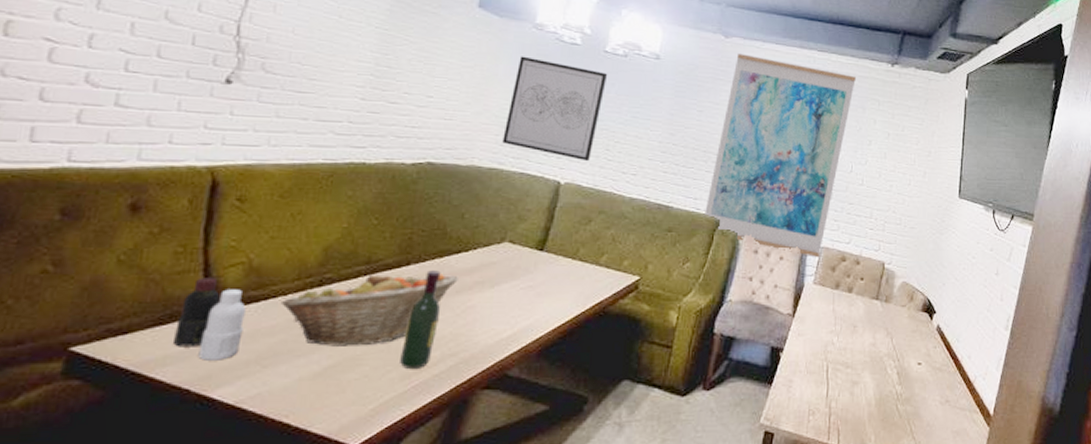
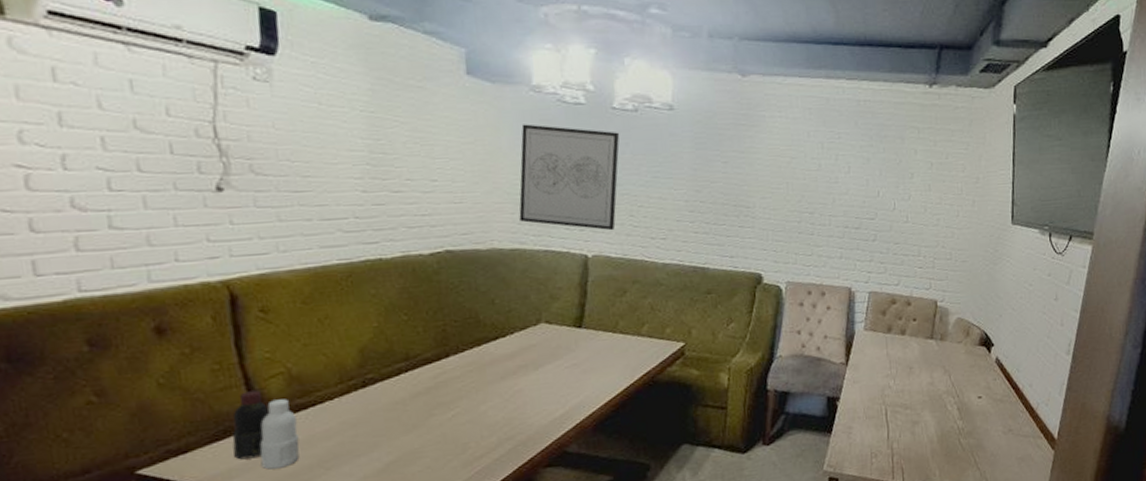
fruit basket: present [280,273,458,346] -> none [328,362,501,444]
wine bottle: present [400,270,441,370] -> none [458,359,490,457]
wall art: present [705,54,856,258] -> none [743,93,891,304]

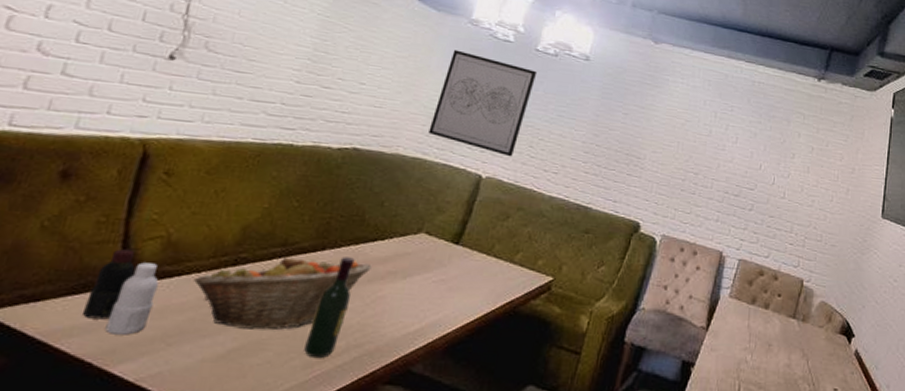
fruit basket: none [328,362,501,444] -> present [193,255,372,330]
wine bottle: none [458,359,490,457] -> present [304,257,355,359]

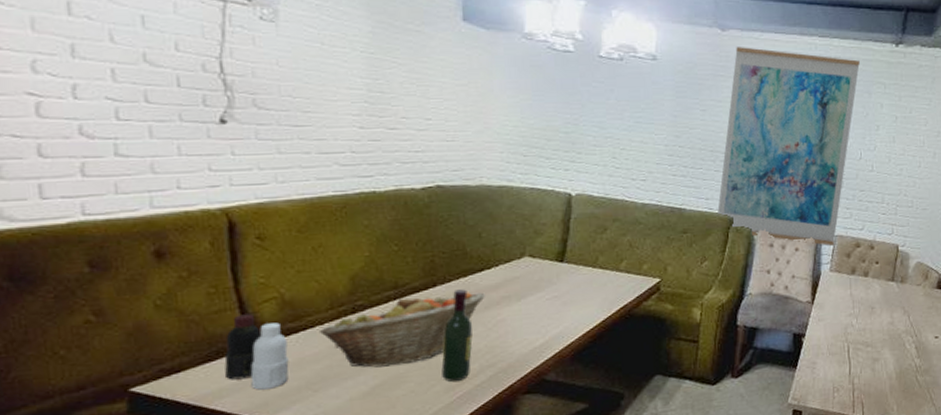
wall art: present [428,49,538,157] -> none [507,69,606,171]
wall art: none [623,60,782,271] -> present [717,47,860,247]

